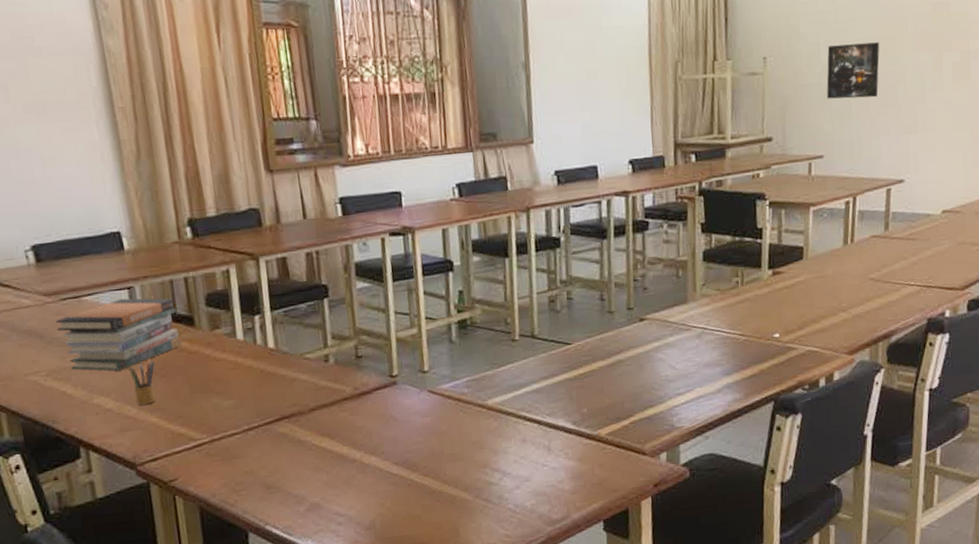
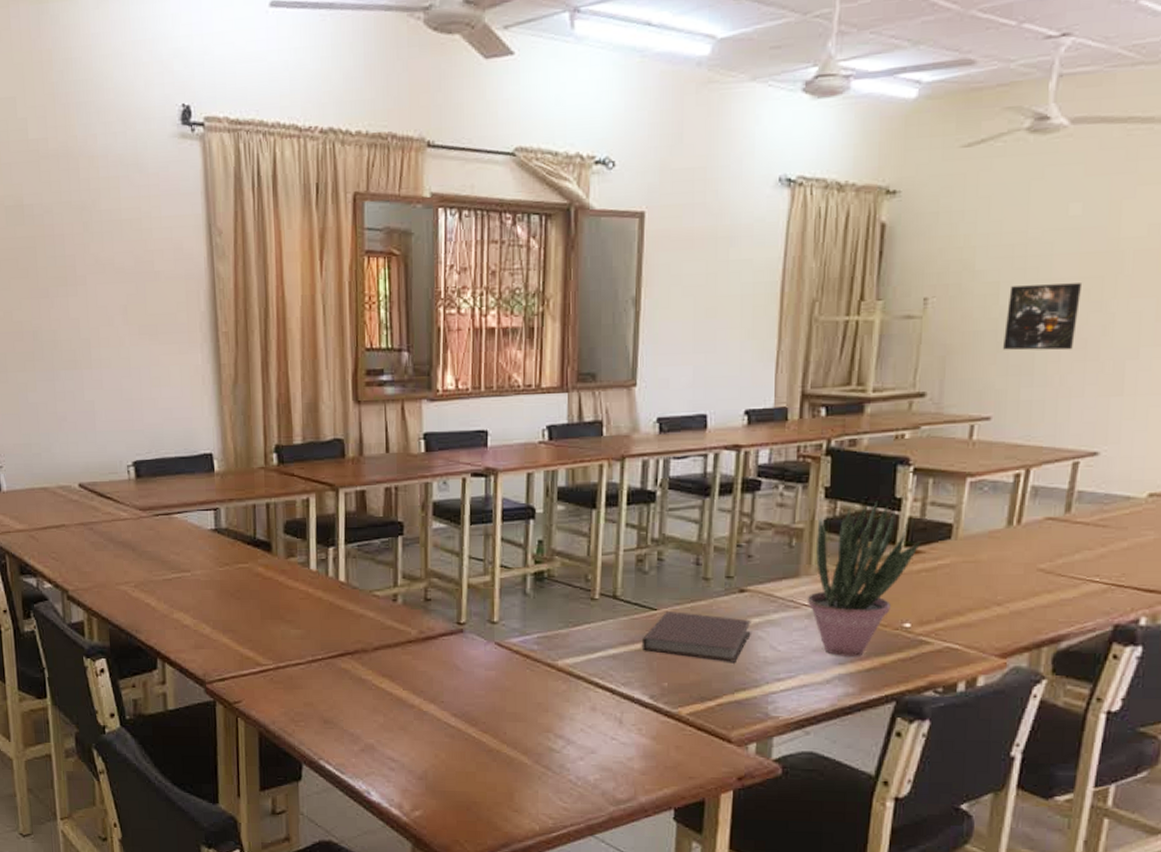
book stack: present [56,298,181,371] -> none [148,519,257,589]
pencil box: present [129,358,156,405] -> none [208,580,231,625]
notebook: none [560,343,653,384] -> present [641,611,751,662]
potted plant: none [695,232,780,368] -> present [807,501,920,656]

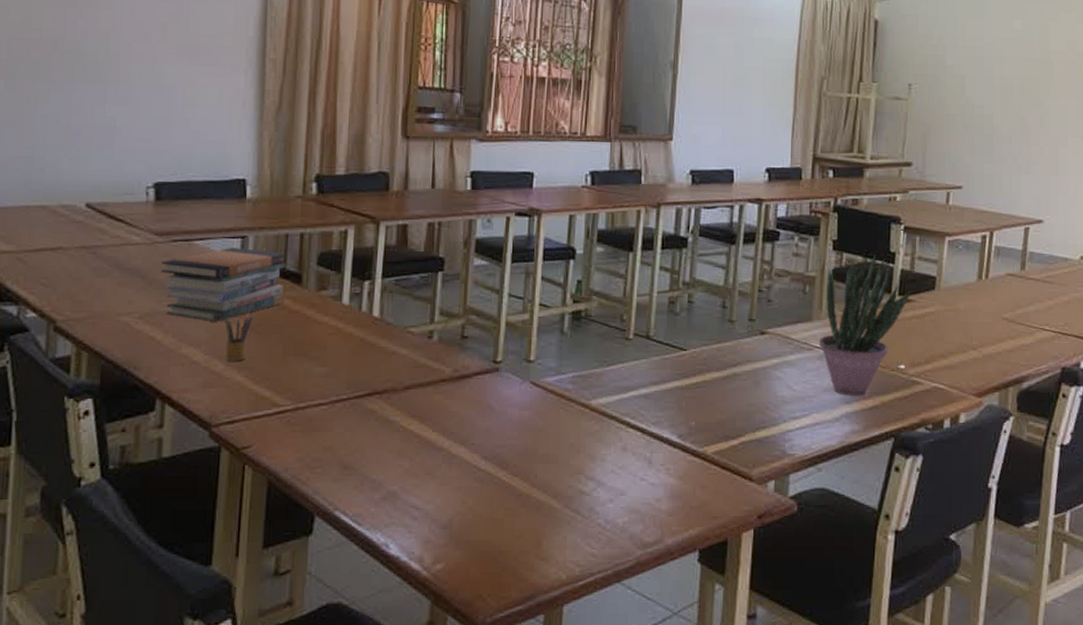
book stack: none [148,519,257,589] -> present [161,248,287,322]
pencil box: none [208,580,231,625] -> present [225,313,253,361]
notebook: present [641,611,751,662] -> none [671,352,771,401]
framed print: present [1003,283,1083,351] -> none [970,80,1025,136]

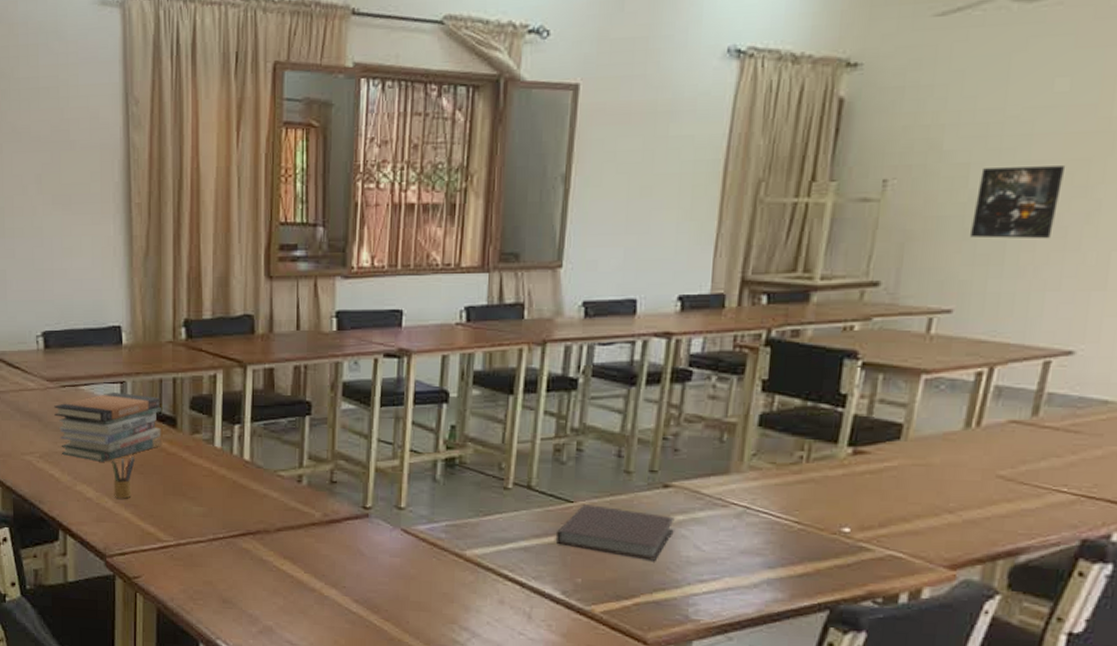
notebook: none [671,352,771,401] -> present [555,504,675,561]
potted plant: present [818,254,911,396] -> none [736,396,865,561]
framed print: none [970,80,1025,136] -> present [970,166,1066,239]

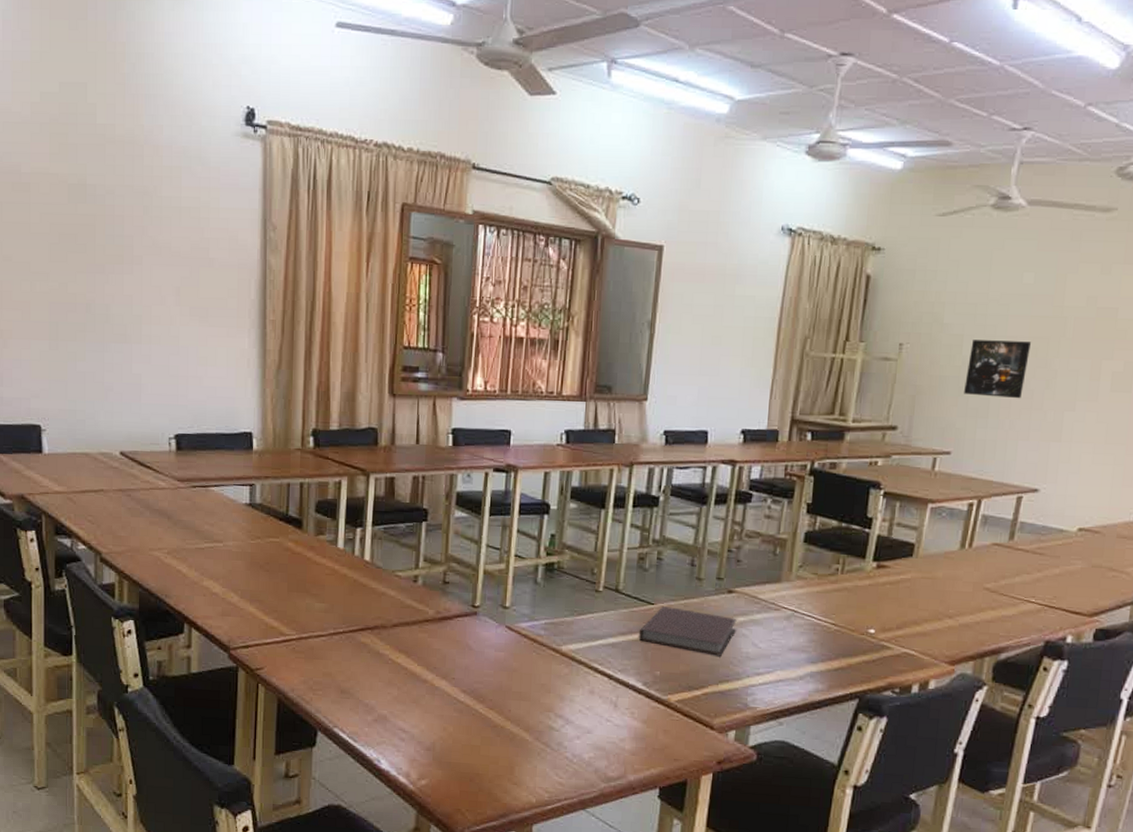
book stack: present [54,392,162,462] -> none [184,494,289,559]
pencil box: present [112,454,135,499] -> none [239,552,261,595]

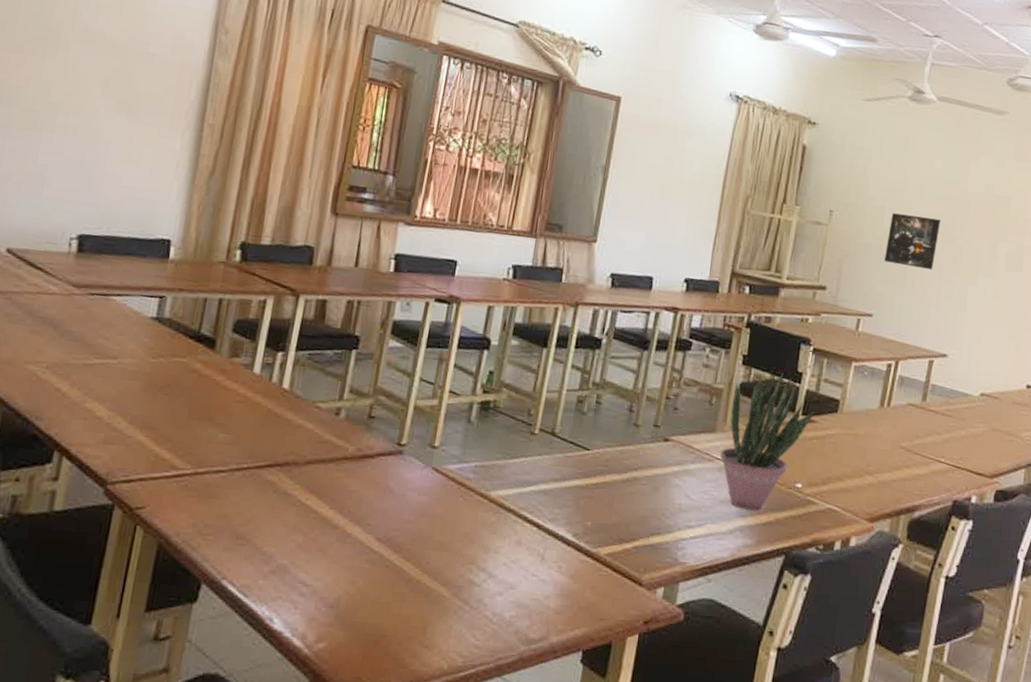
notebook: present [638,606,737,656] -> none [571,452,671,507]
potted plant: none [786,519,886,657] -> present [720,372,814,511]

